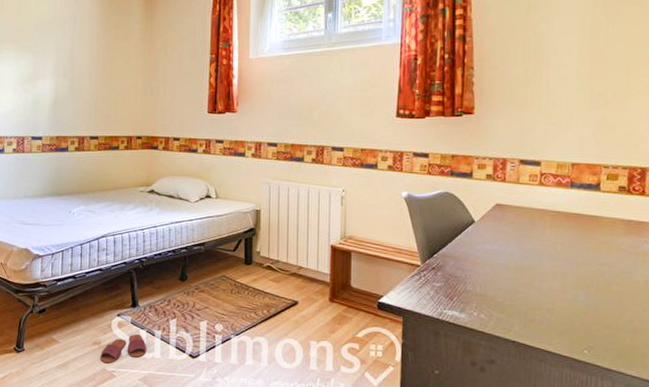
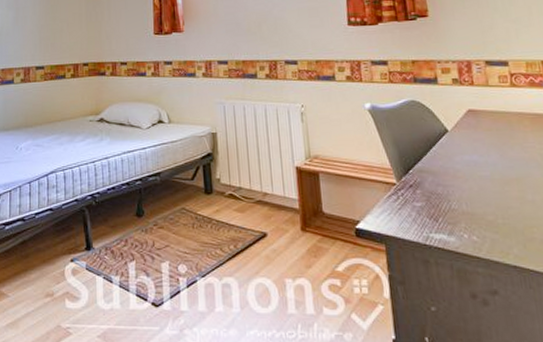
slippers: present [100,334,147,364] -> none [54,281,105,319]

